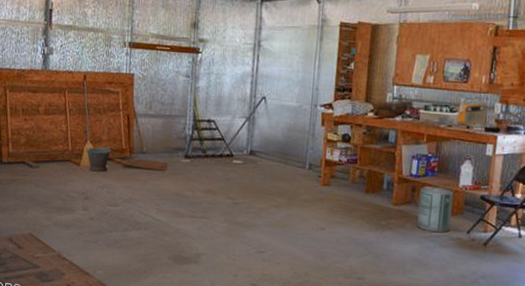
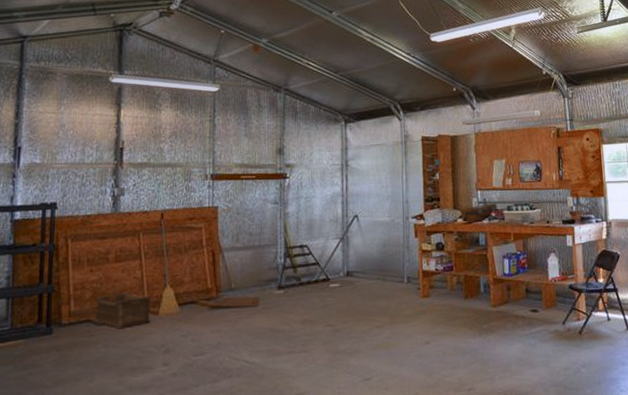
plastic crate: none [28,142,74,174] -> present [95,292,151,330]
bucket: present [86,147,111,172] -> none [165,289,195,319]
paint can: present [416,186,453,233] -> none [513,283,547,329]
radio: present [457,94,487,125] -> none [536,191,563,220]

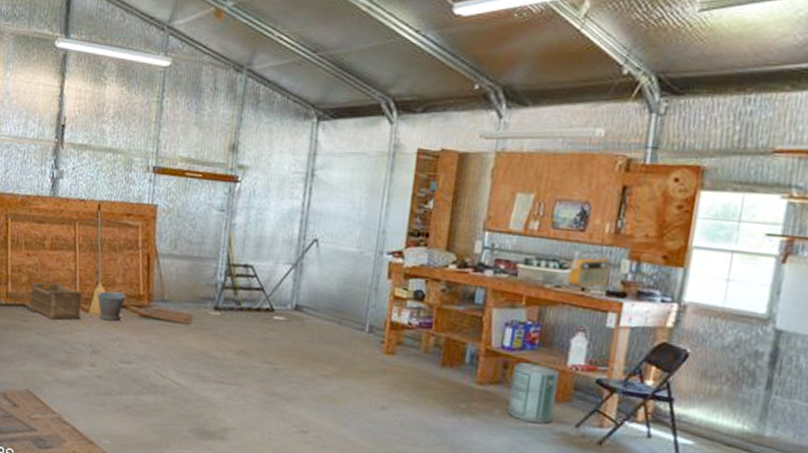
bucket: none [165,289,195,319] -> present [97,291,126,322]
toolbox: present [464,198,498,224] -> none [460,243,511,274]
paint can: none [513,283,547,329] -> present [507,362,559,425]
radio: none [536,191,563,220] -> present [567,247,610,287]

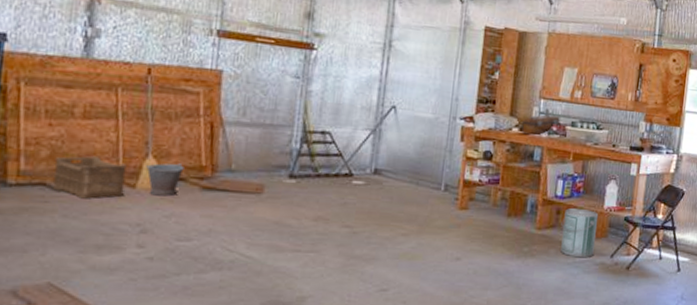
toolbox: none [460,243,511,274] -> present [521,109,561,136]
radio: present [567,247,610,287] -> none [603,112,632,144]

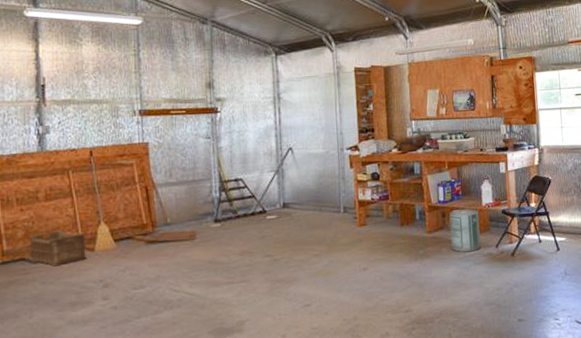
bucket: present [146,163,184,197] -> none [100,225,130,255]

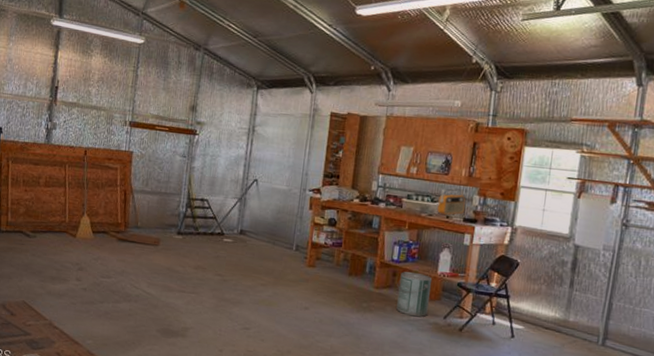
plastic crate: present [29,230,86,267] -> none [26,213,71,244]
toolbox: present [399,128,432,153] -> none [362,183,398,206]
radio: none [470,119,496,148] -> present [437,186,466,215]

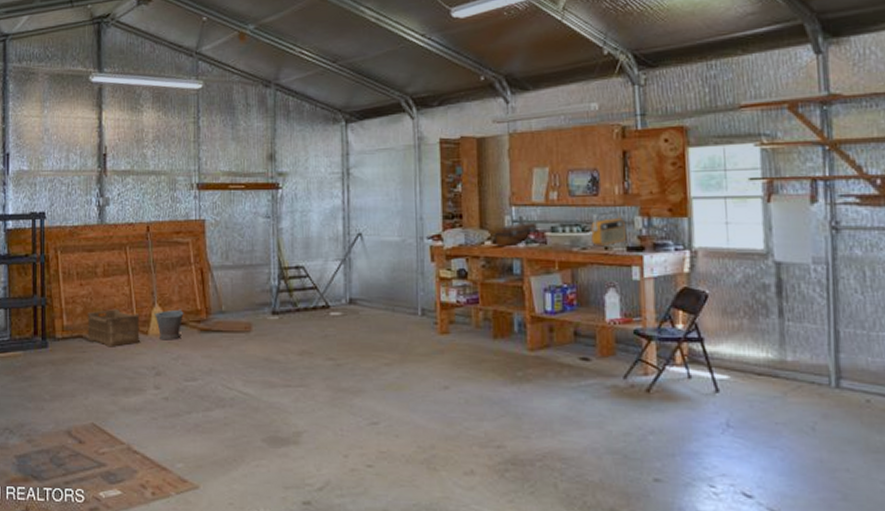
plastic crate: none [26,213,71,244] -> present [87,309,140,347]
bucket: none [83,220,107,244] -> present [154,309,184,340]
toolbox: none [362,183,398,206] -> present [493,216,539,247]
paint can: present [396,271,432,317] -> none [556,325,602,381]

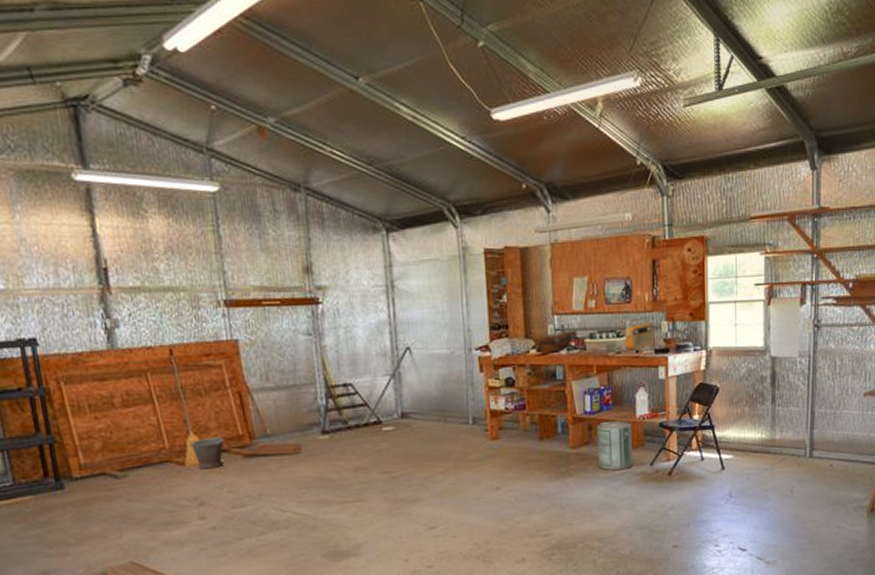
plastic crate: present [87,309,140,347] -> none [108,441,176,482]
paint can: none [556,325,602,381] -> present [595,421,632,471]

